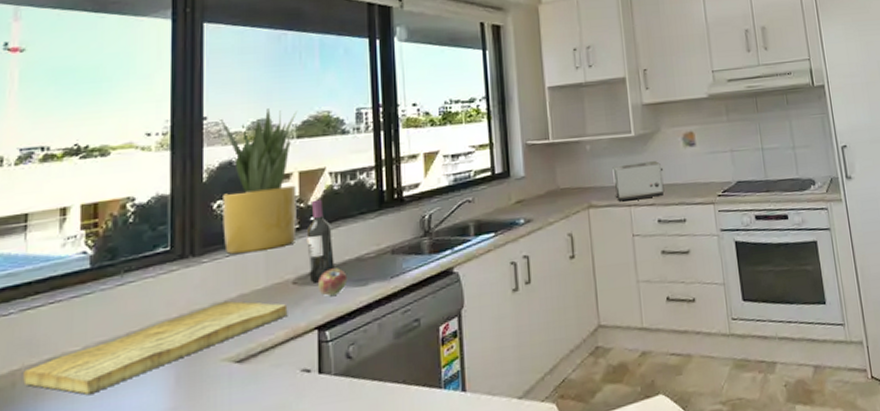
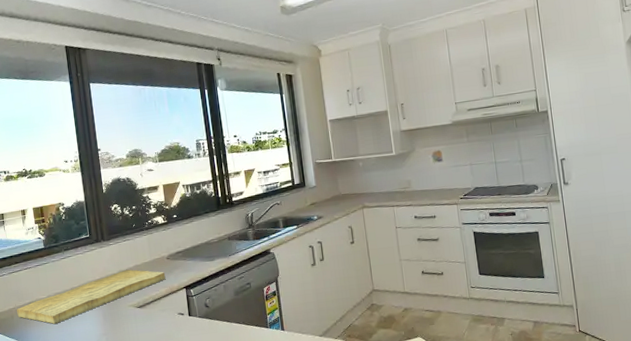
planter: present [220,108,297,254] -> none [109,142,166,239]
wine bottle: present [306,199,335,283] -> none [172,203,192,259]
fruit: present [317,268,348,296] -> none [182,249,202,267]
toaster: present [612,161,665,203] -> none [379,173,419,204]

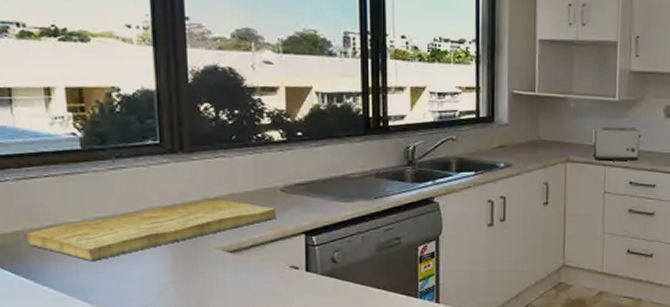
toaster: none [379,173,419,204] -> present [592,126,642,162]

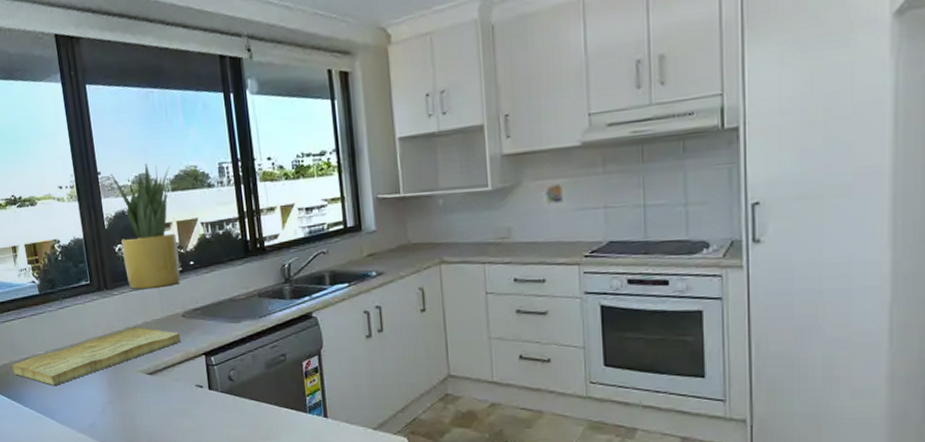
planter: none [202,18,284,157] -> present [110,164,181,290]
toaster: present [592,126,642,162] -> none [466,217,523,260]

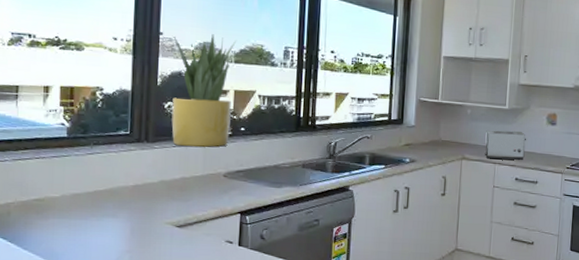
cutting board: present [12,326,181,386] -> none [16,180,219,230]
toaster: none [466,217,523,260] -> present [484,129,527,161]

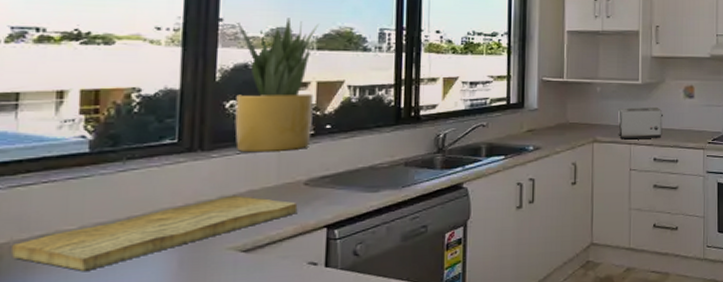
cutting board: none [16,180,219,230] -> present [11,195,298,271]

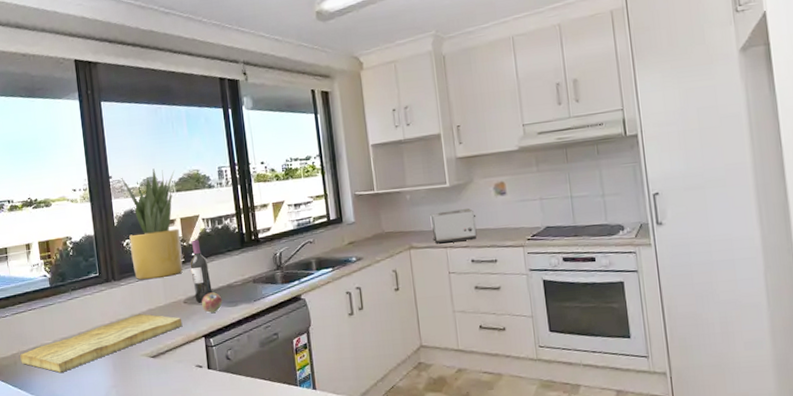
wine bottle: none [321,109,348,186] -> present [190,239,212,303]
fruit: none [329,174,360,198] -> present [201,292,223,313]

